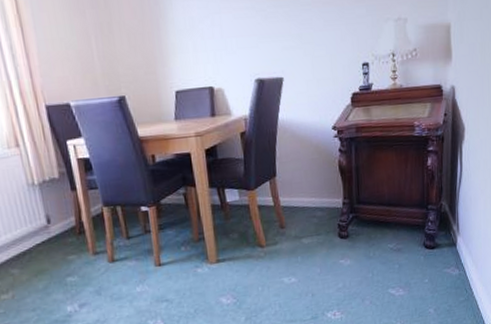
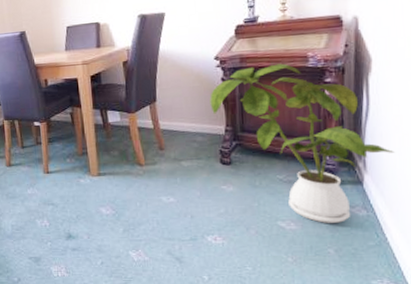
house plant: none [328,132,480,286] -> present [210,63,394,223]

